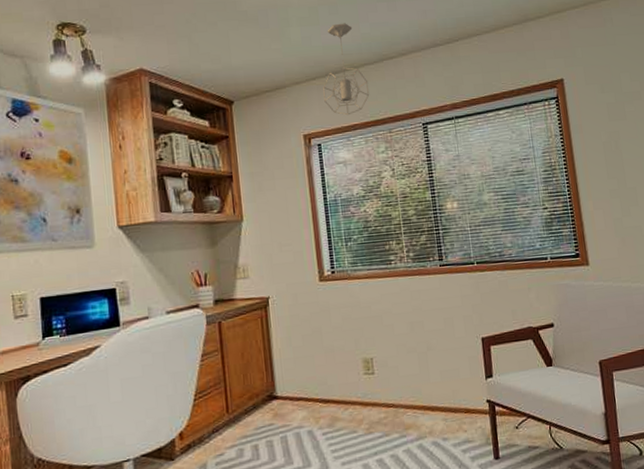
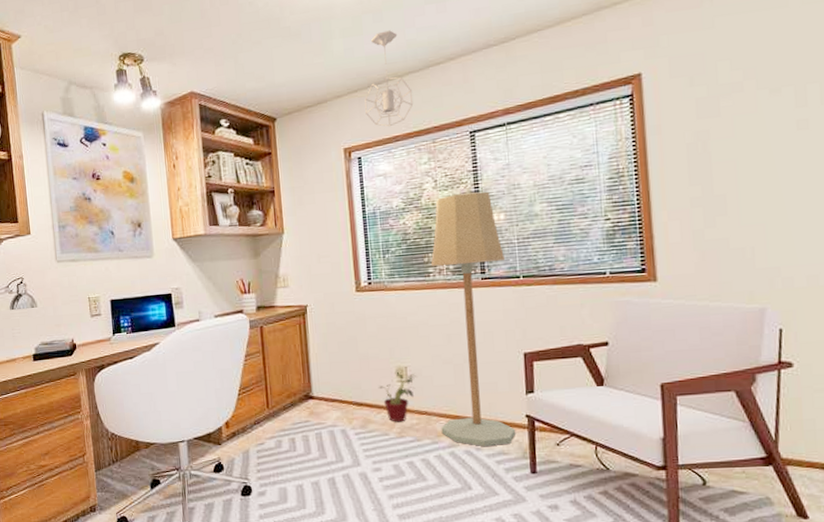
potted plant: none [344,362,383,418] -> present [378,370,417,422]
floor lamp: none [392,181,479,437] -> present [430,191,516,447]

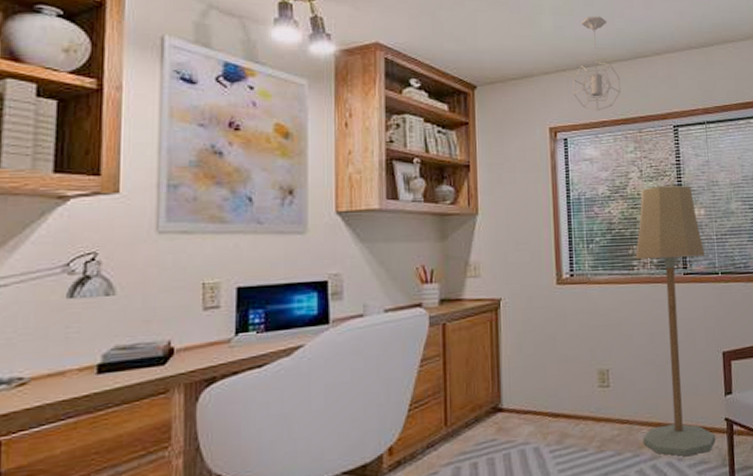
potted plant: present [378,370,417,422] -> none [577,373,619,435]

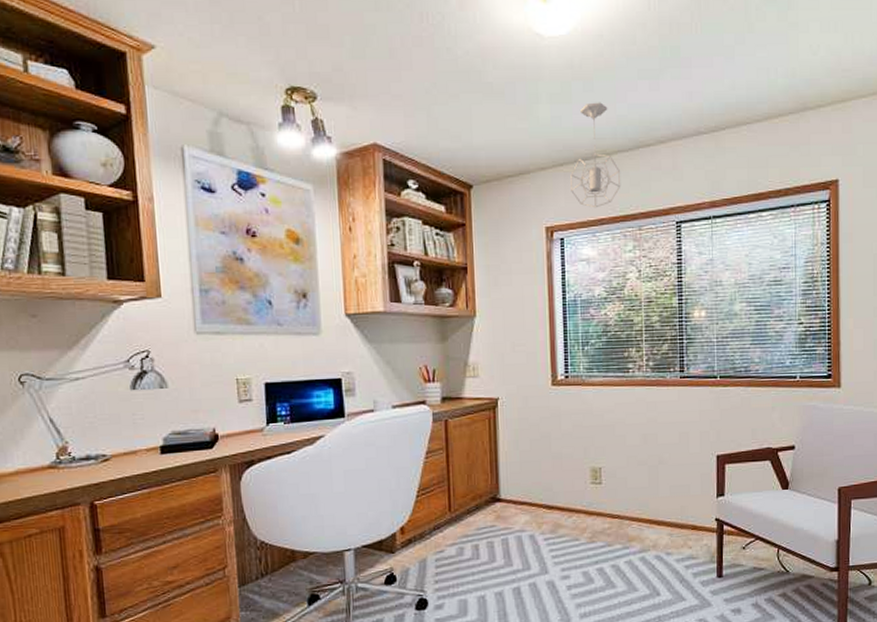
floor lamp: present [635,186,716,457] -> none [630,286,706,552]

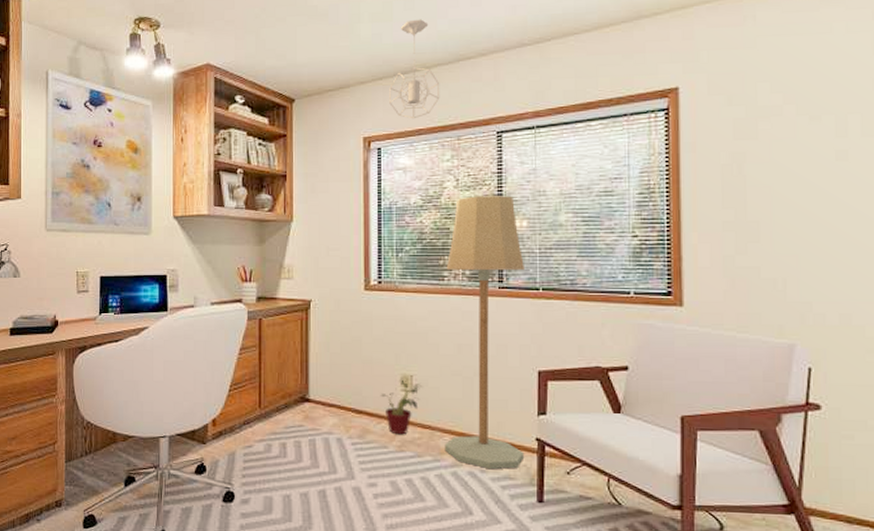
potted plant: none [570,471,611,527] -> present [380,378,423,435]
floor lamp: none [630,286,706,552] -> present [444,196,526,470]

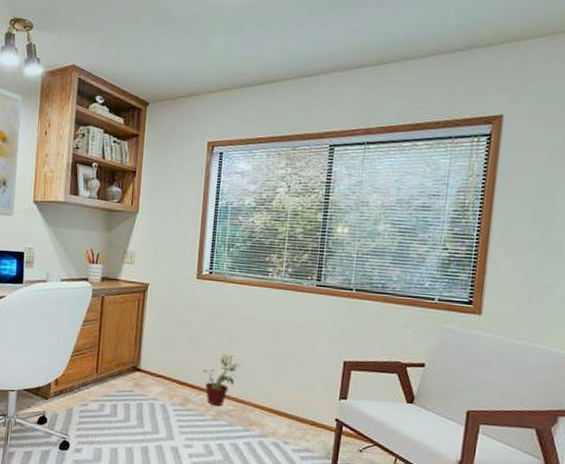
pendant light: present [389,19,440,119] -> none [234,36,282,128]
floor lamp: present [444,196,526,470] -> none [254,202,343,443]

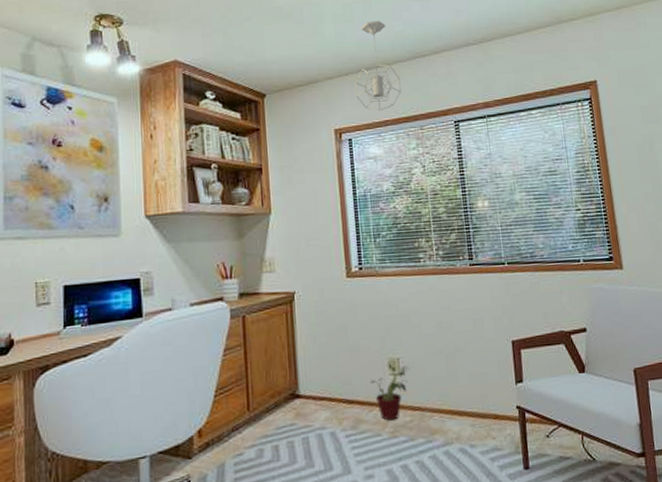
pendant light: none [234,36,282,128] -> present [355,21,402,112]

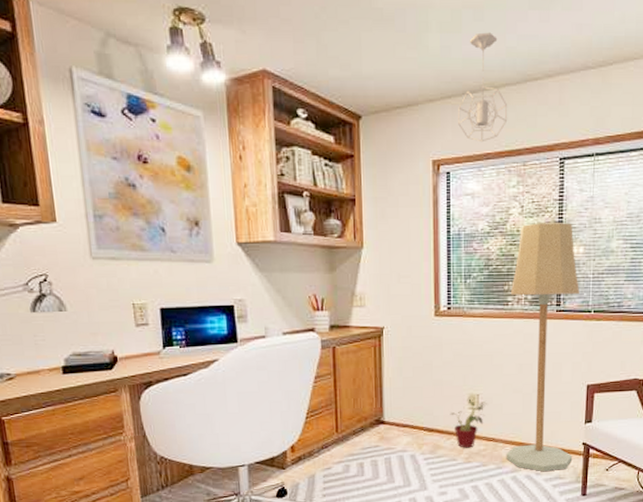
floor lamp: none [421,179,509,444] -> present [506,223,580,472]

